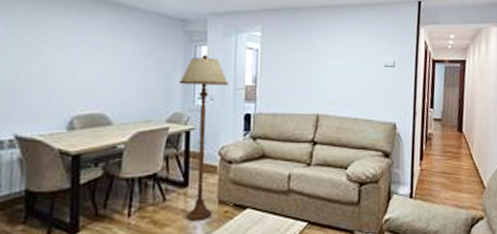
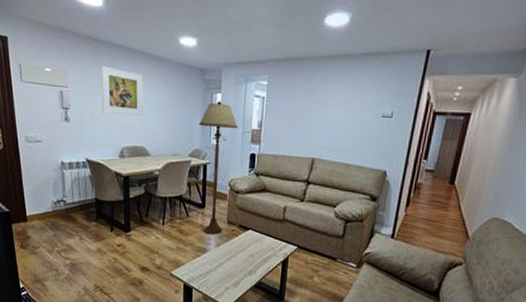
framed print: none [44,16,107,76] -> present [101,66,144,116]

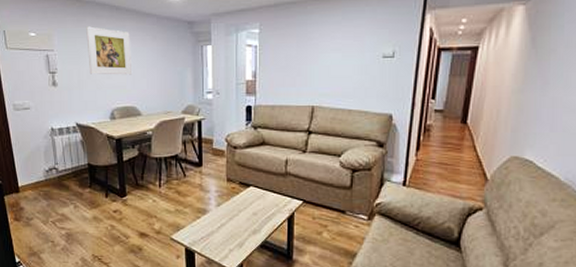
floor lamp: present [199,101,238,235] -> none [190,53,232,195]

